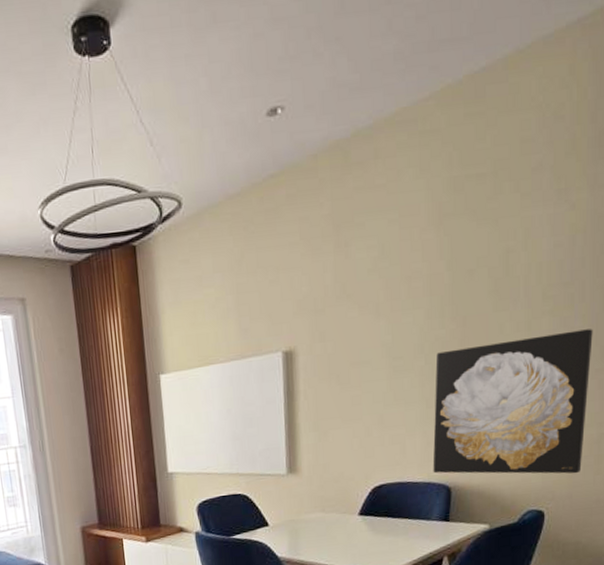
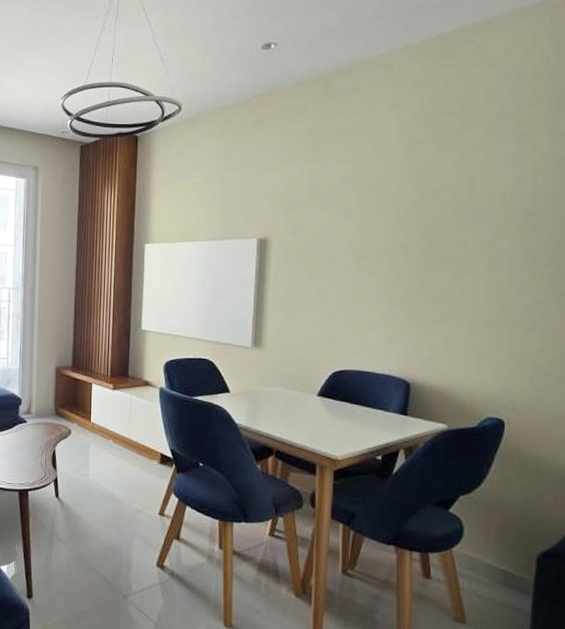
wall art: present [432,329,593,474] -> none [393,255,555,389]

